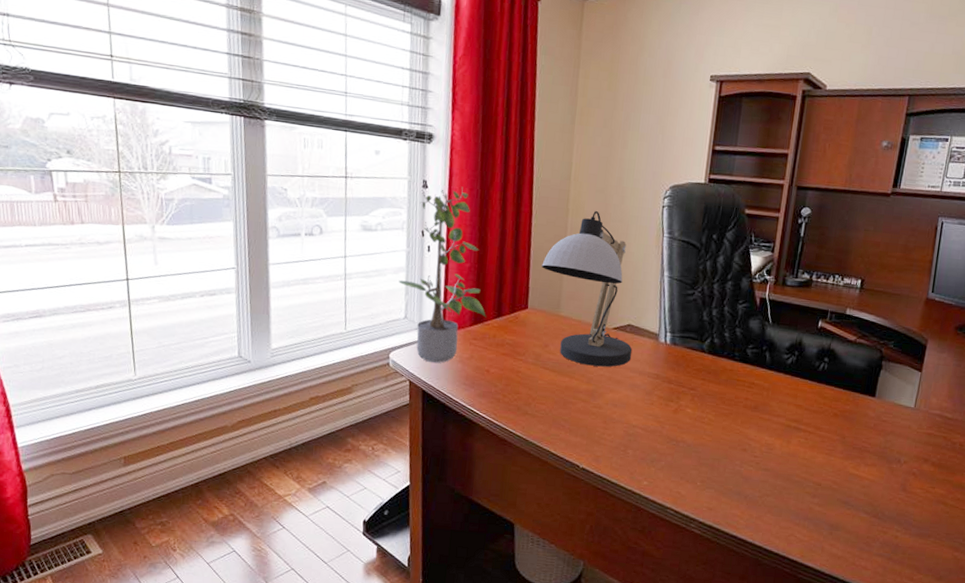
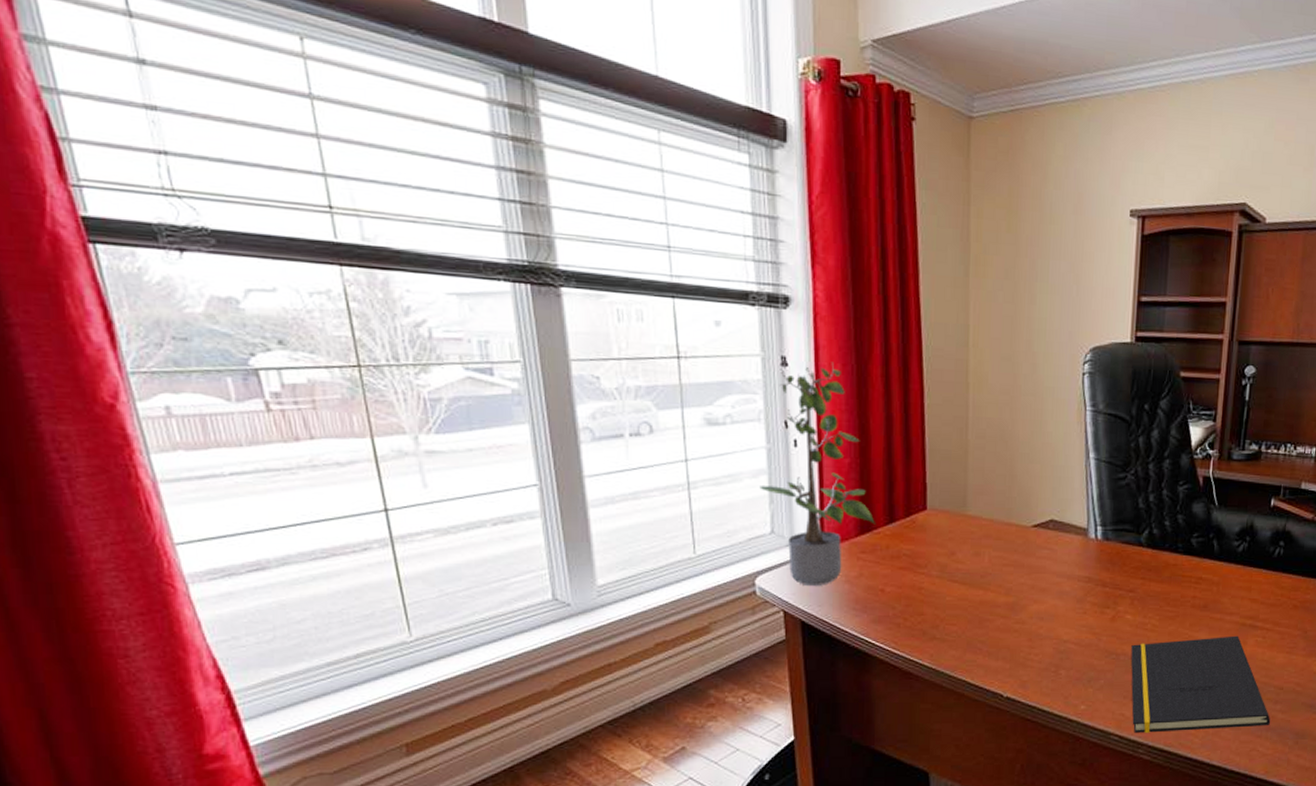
desk lamp: present [541,211,632,367] -> none [940,384,1057,574]
notepad: none [686,433,808,516] -> present [1131,635,1270,733]

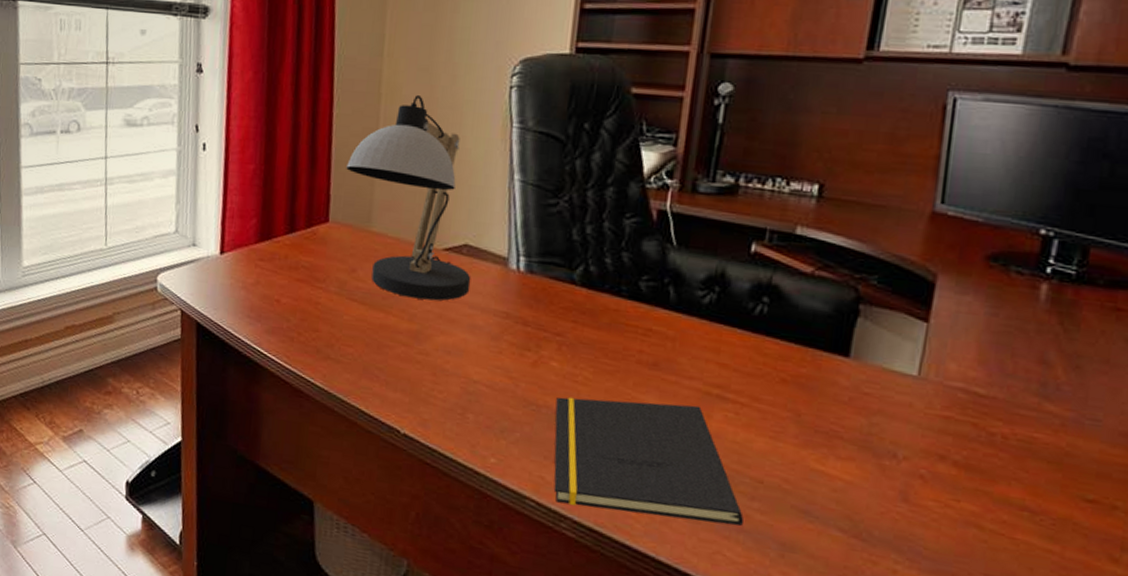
potted plant: present [759,361,877,585] -> none [168,69,277,289]
desk lamp: none [940,384,1057,574] -> present [346,95,471,301]

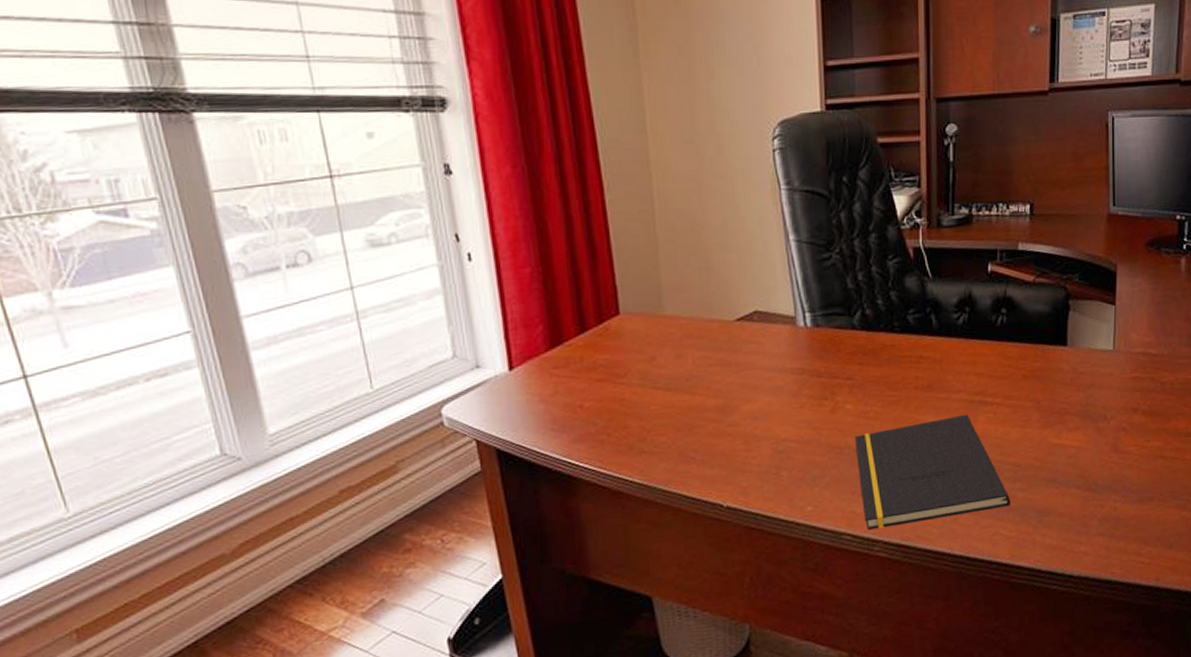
desk lamp: present [346,95,471,301] -> none [628,170,766,374]

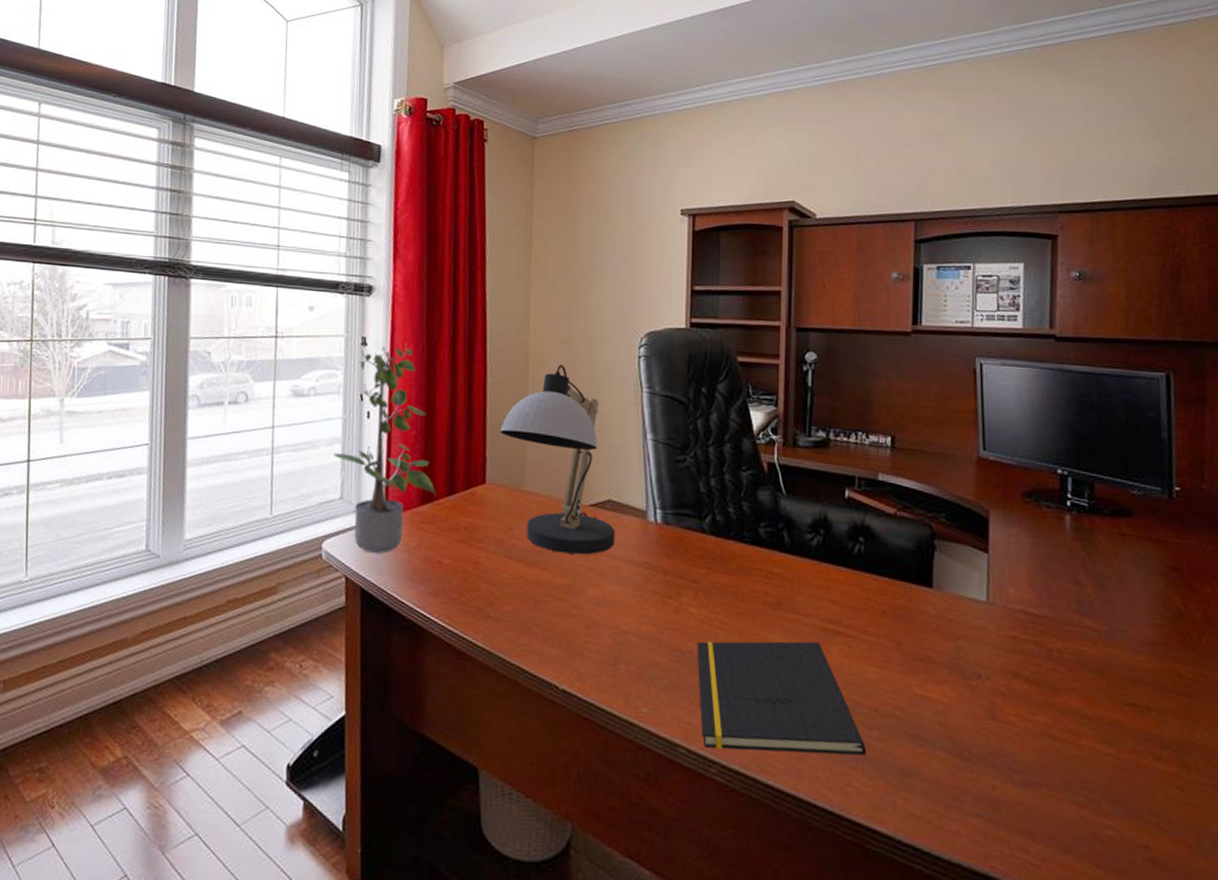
potted plant: none [435,164,567,410] -> present [333,342,438,553]
desk lamp: none [628,170,766,374] -> present [500,365,615,555]

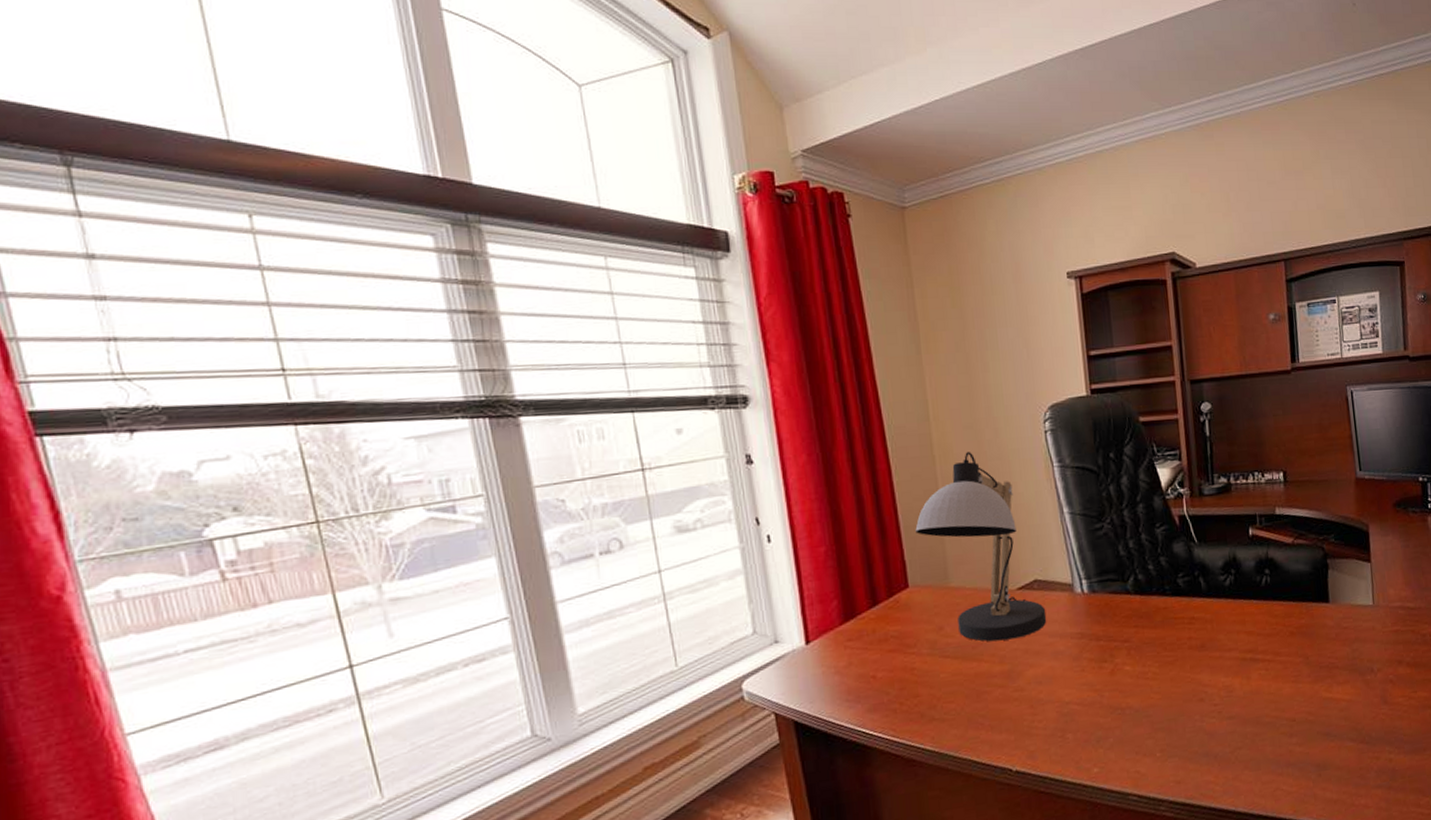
potted plant: present [333,342,438,553] -> none [737,453,860,683]
notepad: present [697,641,866,756] -> none [1135,671,1289,790]

